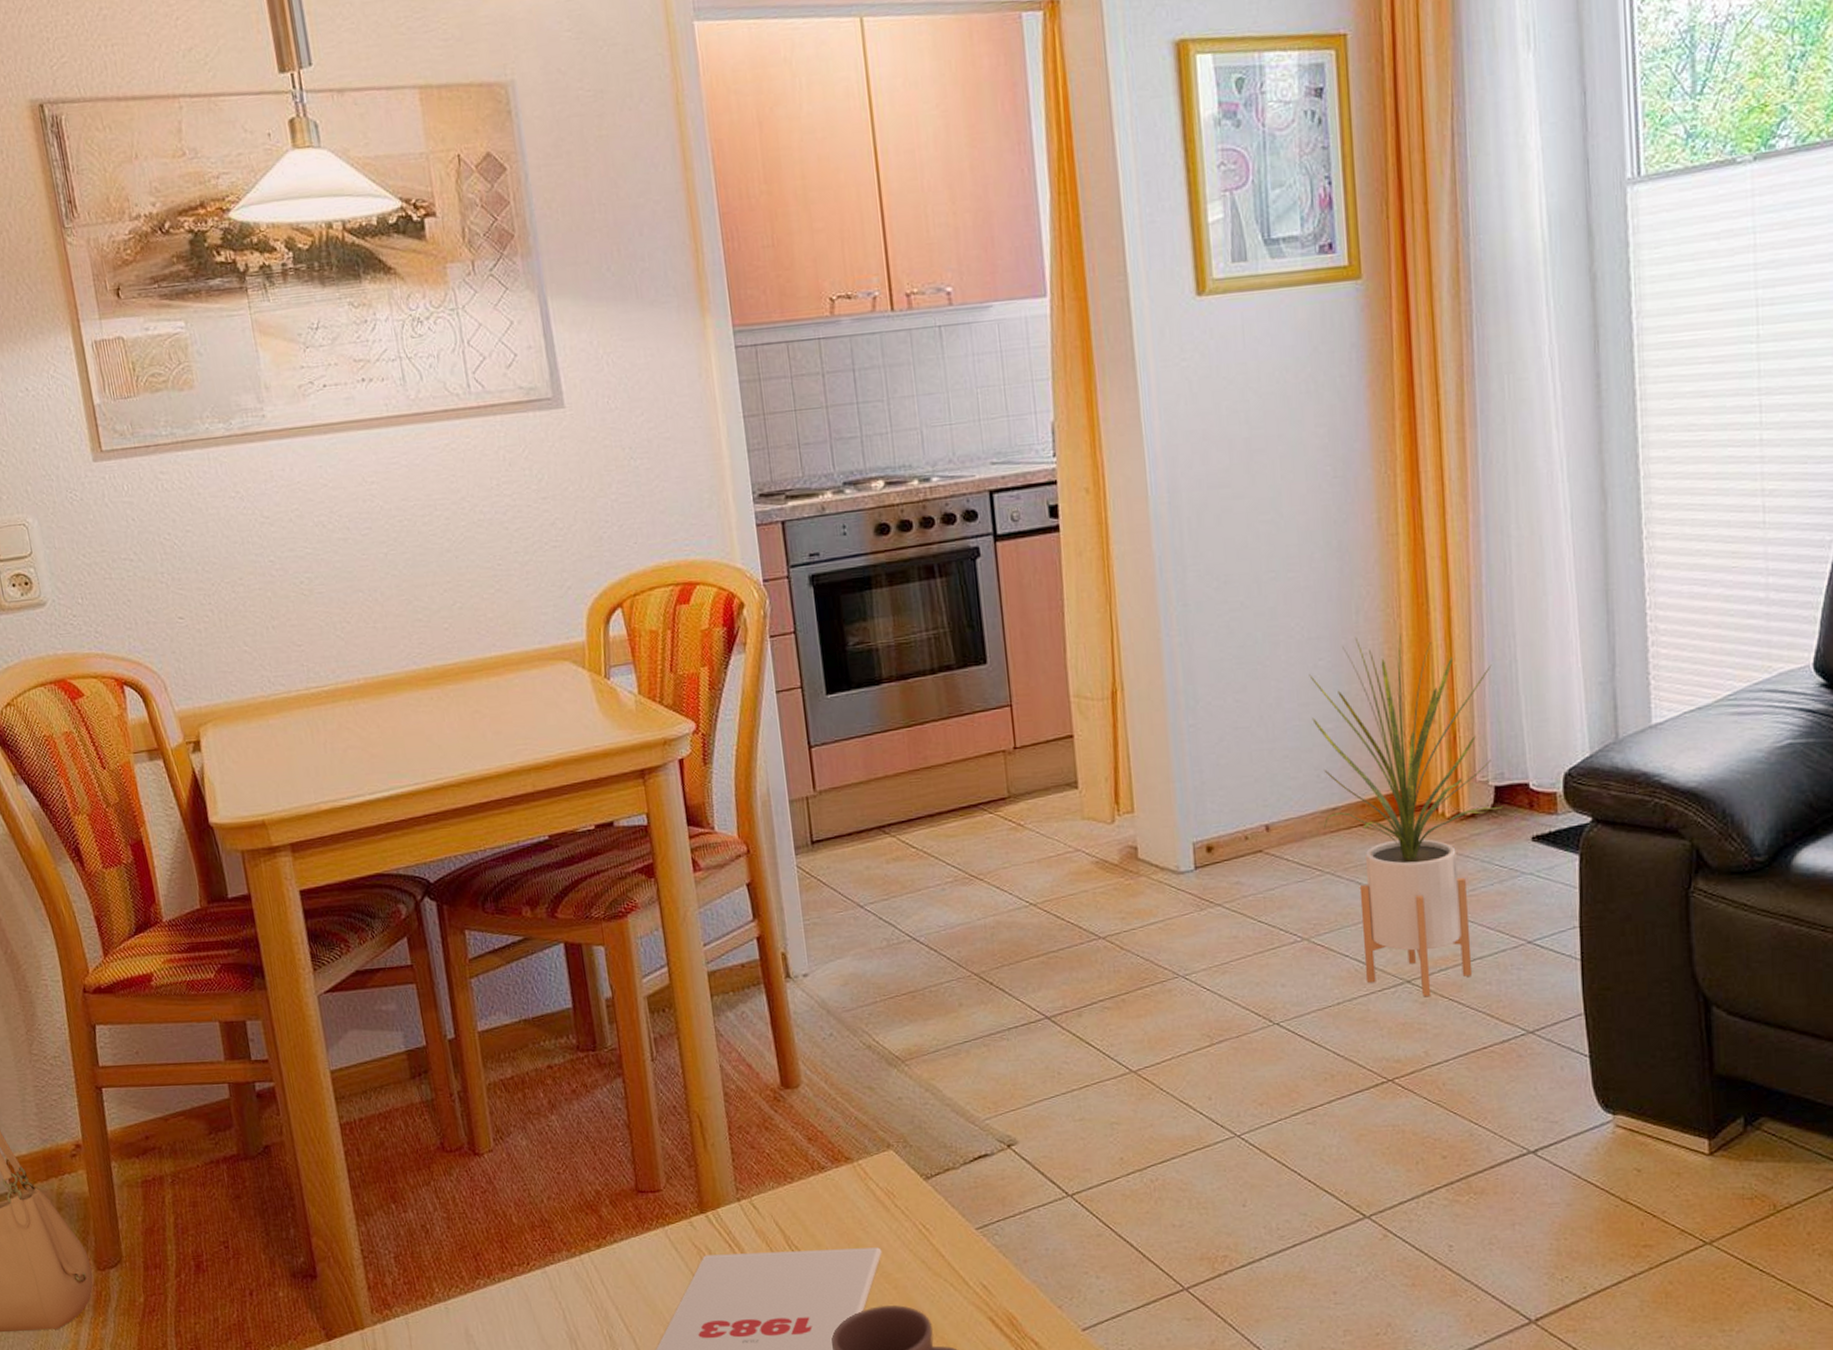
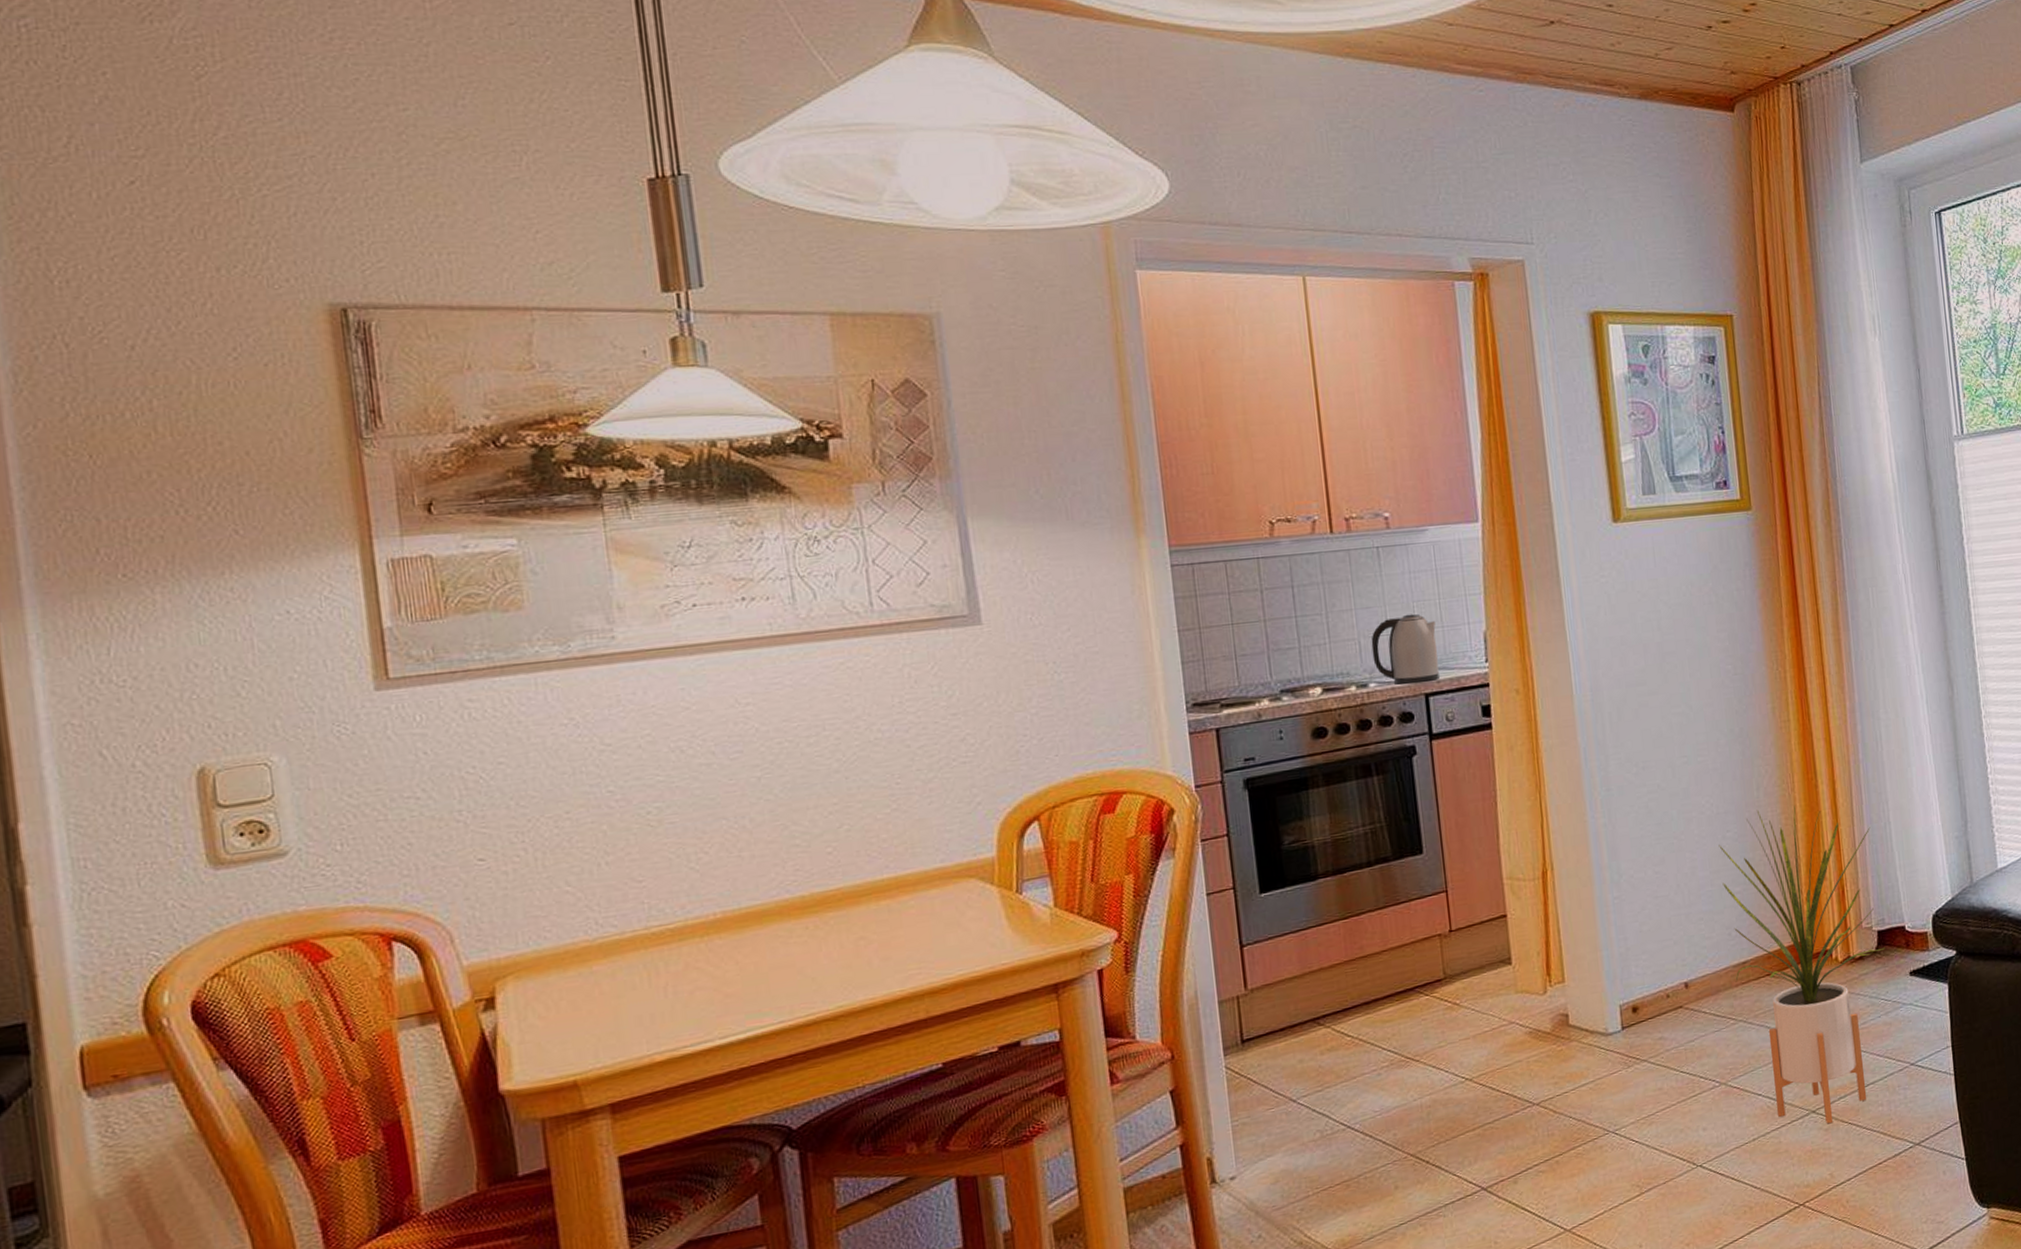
kettle: none [933,401,1004,480] -> present [1371,614,1440,685]

